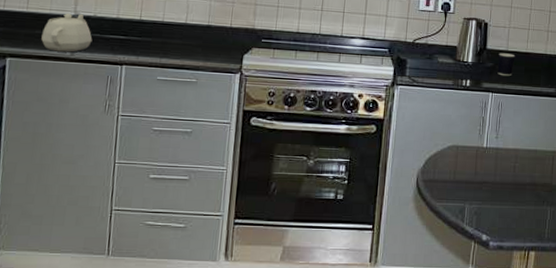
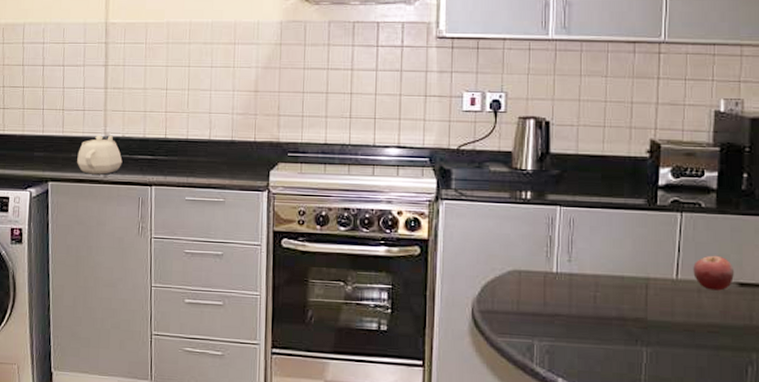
mug: present [497,53,516,77] -> none [566,157,588,186]

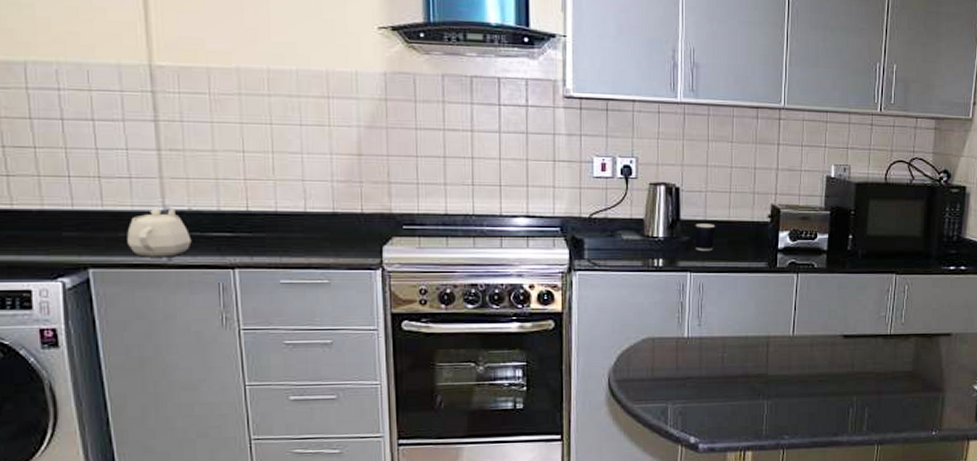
mug: none [566,157,588,186] -> present [695,223,716,252]
fruit: present [693,255,734,291] -> none [807,311,840,344]

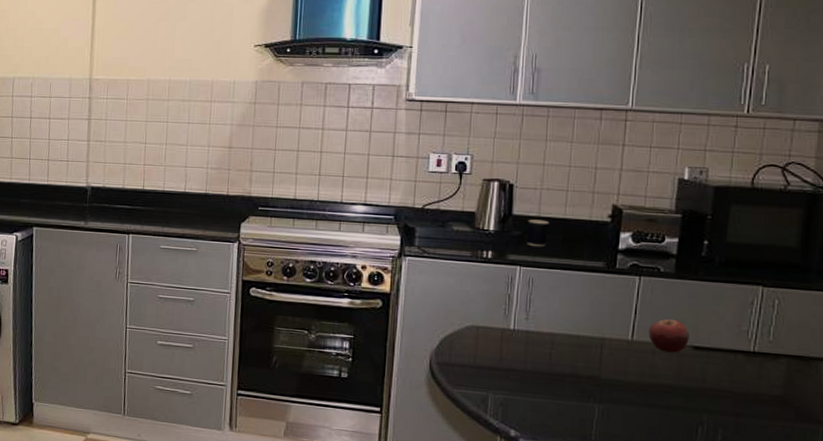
teapot: present [127,208,192,257] -> none [60,184,103,222]
fruit: none [807,311,840,344] -> present [649,318,689,353]

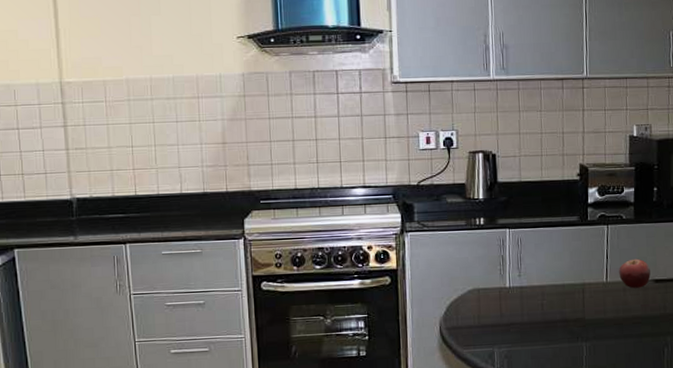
mug: present [527,219,550,247] -> none [511,184,530,210]

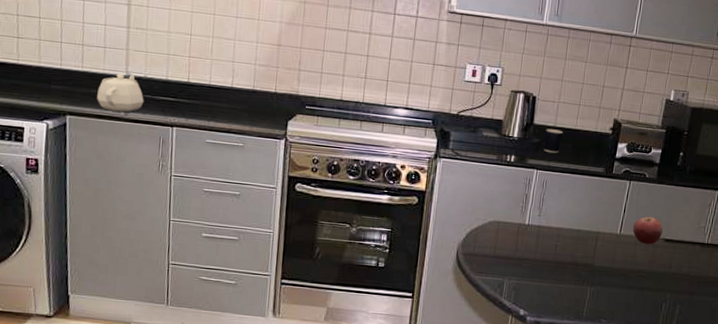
teapot: none [43,196,93,238] -> present [97,73,144,113]
mug: none [511,184,530,210] -> present [543,128,564,154]

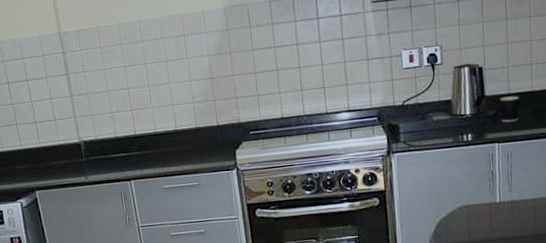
teapot: present [97,73,144,113] -> none [57,139,100,178]

